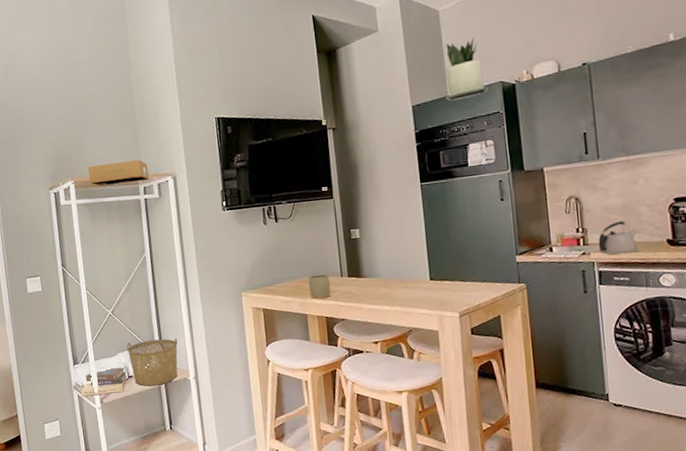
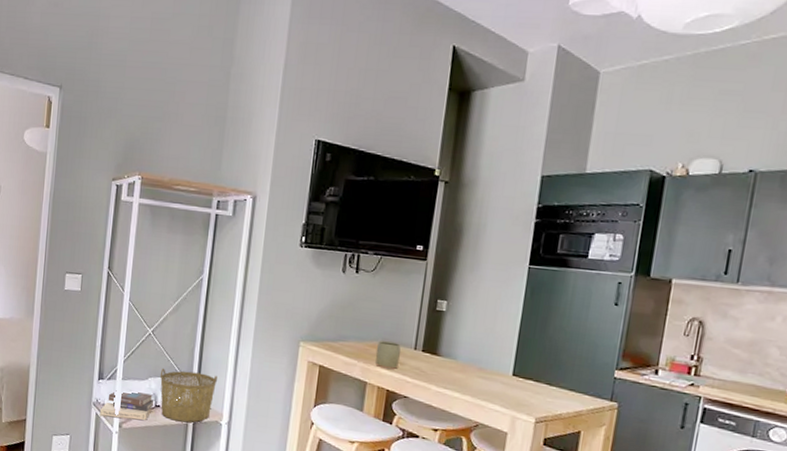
box: present [87,159,149,187] -> none [158,163,228,194]
planter: present [445,37,489,101] -> none [582,112,637,181]
kettle: present [598,221,639,256] -> none [710,357,759,397]

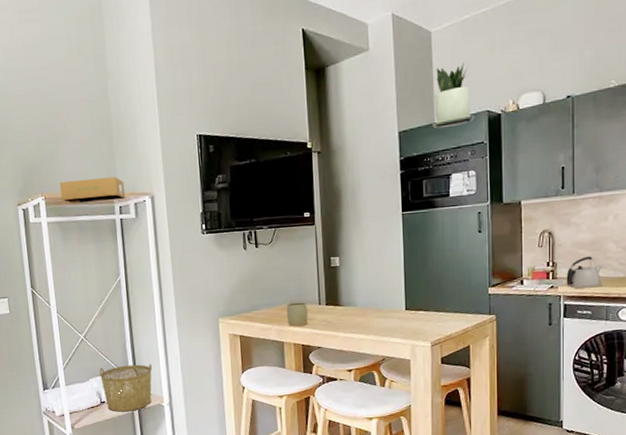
books: present [100,390,155,421] -> none [51,393,100,422]
box: none [158,163,228,194] -> present [59,176,126,204]
planter: none [582,112,637,181] -> present [432,62,475,129]
kettle: none [710,357,759,397] -> present [566,256,602,290]

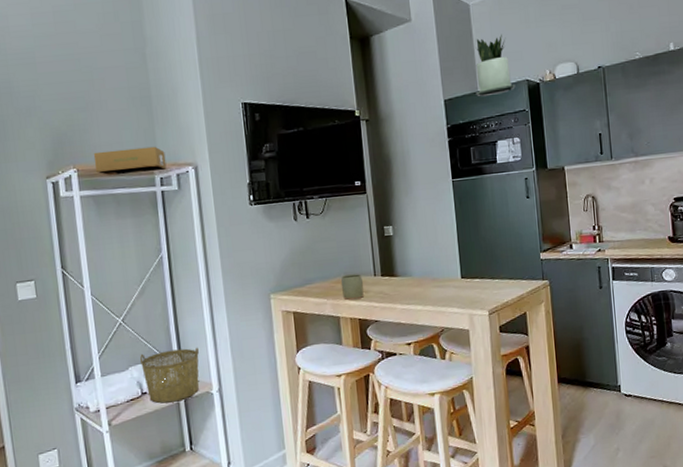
kettle: present [566,256,602,290] -> none [611,219,645,252]

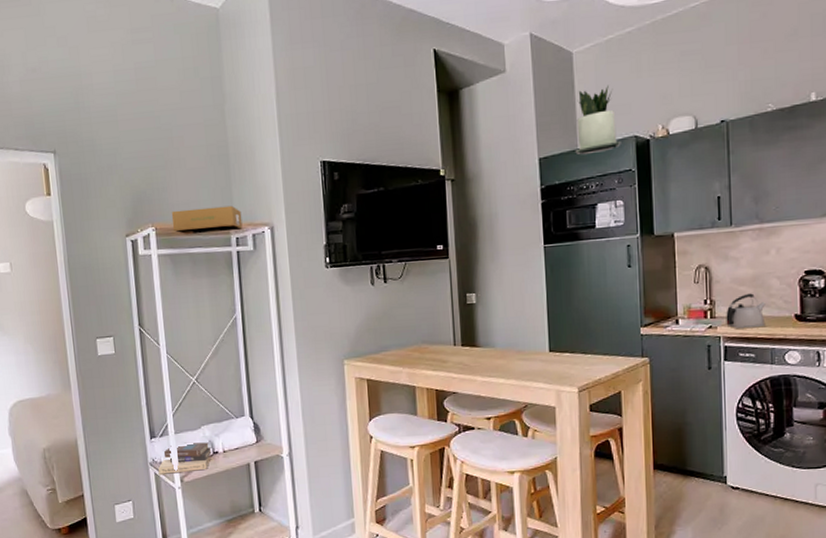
books: none [85,383,141,419] -> present [158,442,212,474]
basket: present [140,347,199,404] -> none [212,410,270,464]
mug: present [340,274,364,300] -> none [418,342,443,369]
kettle: none [611,219,645,252] -> present [726,293,766,330]

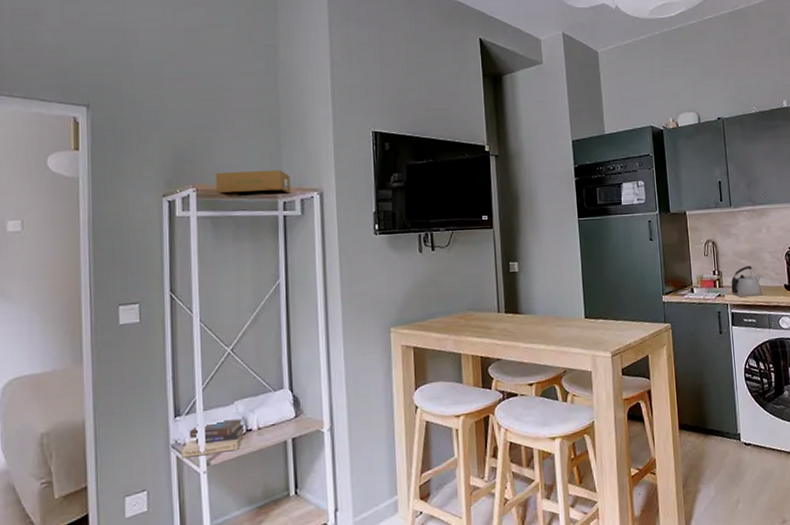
planter: present [575,85,621,155] -> none [602,81,640,140]

